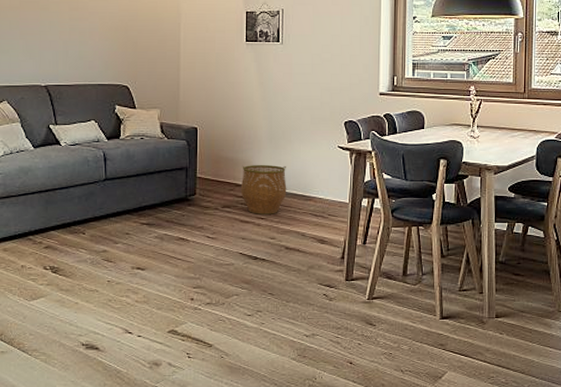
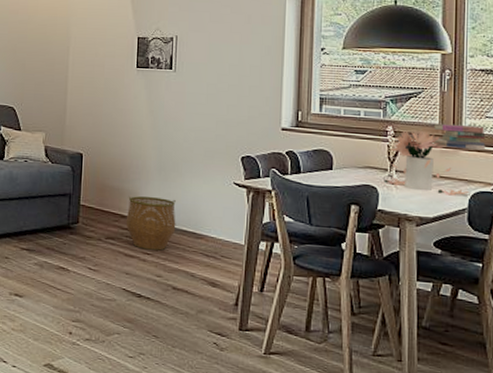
bouquet: none [468,87,539,145] -> present [385,128,472,196]
books: none [509,81,551,103] -> present [434,123,486,150]

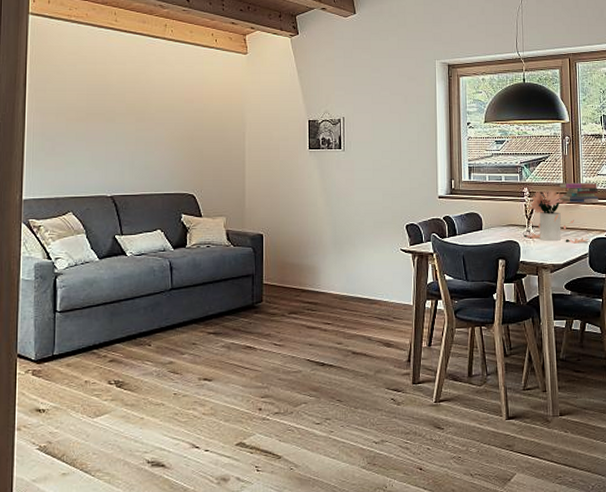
basket: present [125,196,176,251] -> none [306,269,352,320]

